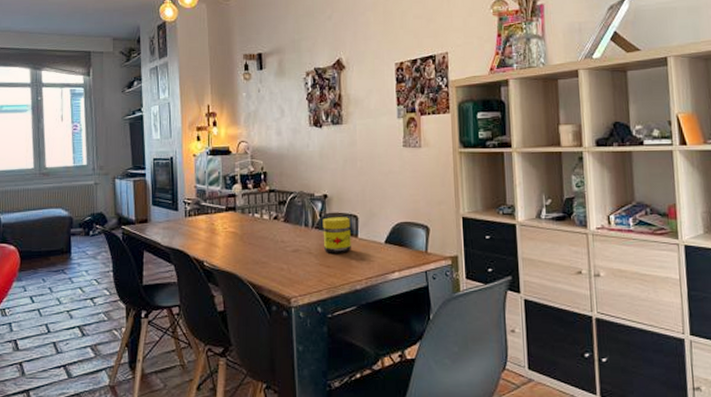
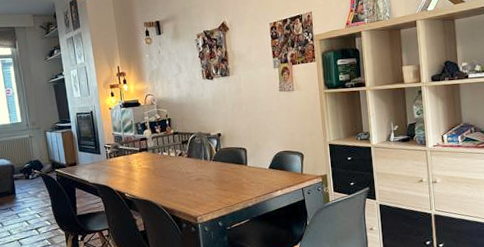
jar: present [322,217,351,253] -> none [218,150,243,180]

